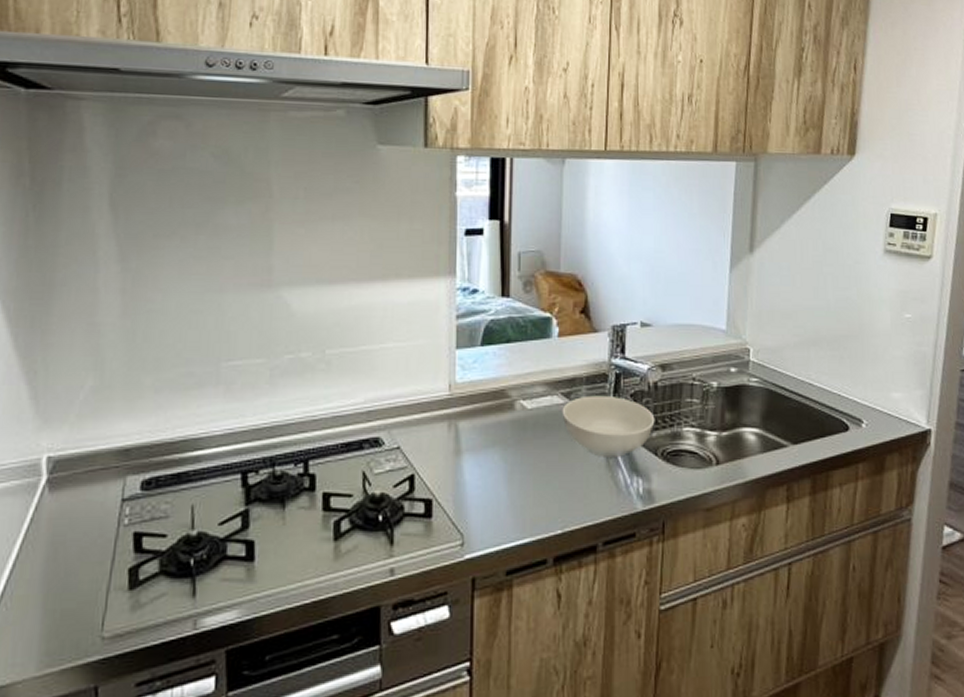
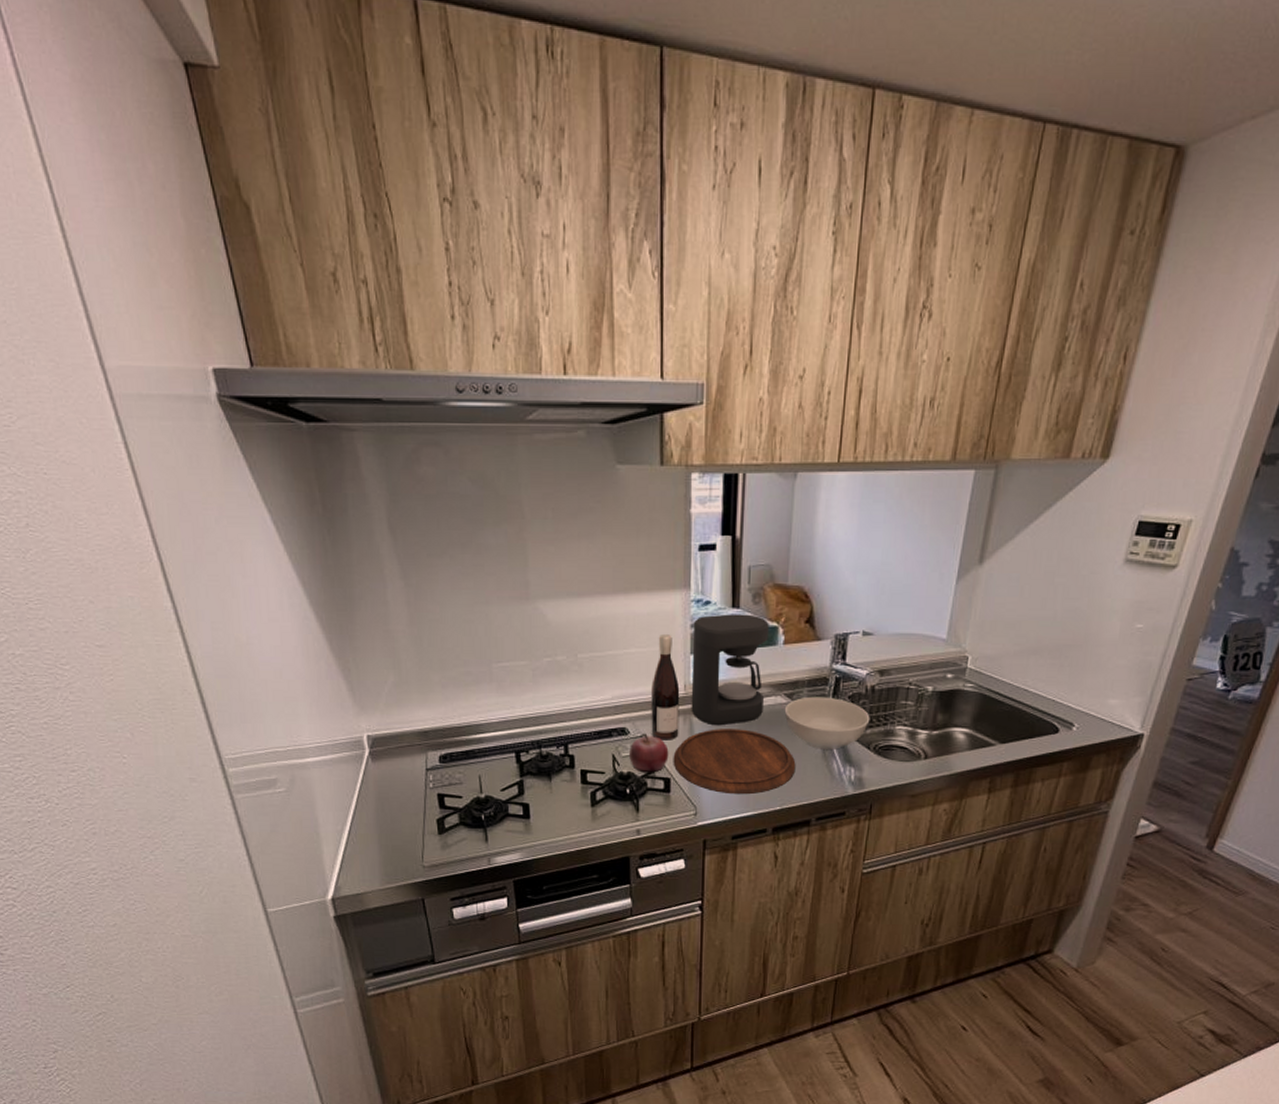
fruit: none [383,444,431,494] -> present [629,733,669,773]
bottle: none [410,327,444,452] -> present [651,635,680,740]
cutting board: none [435,435,577,517] -> present [673,729,796,795]
coffee maker: none [456,303,542,432] -> present [691,614,769,726]

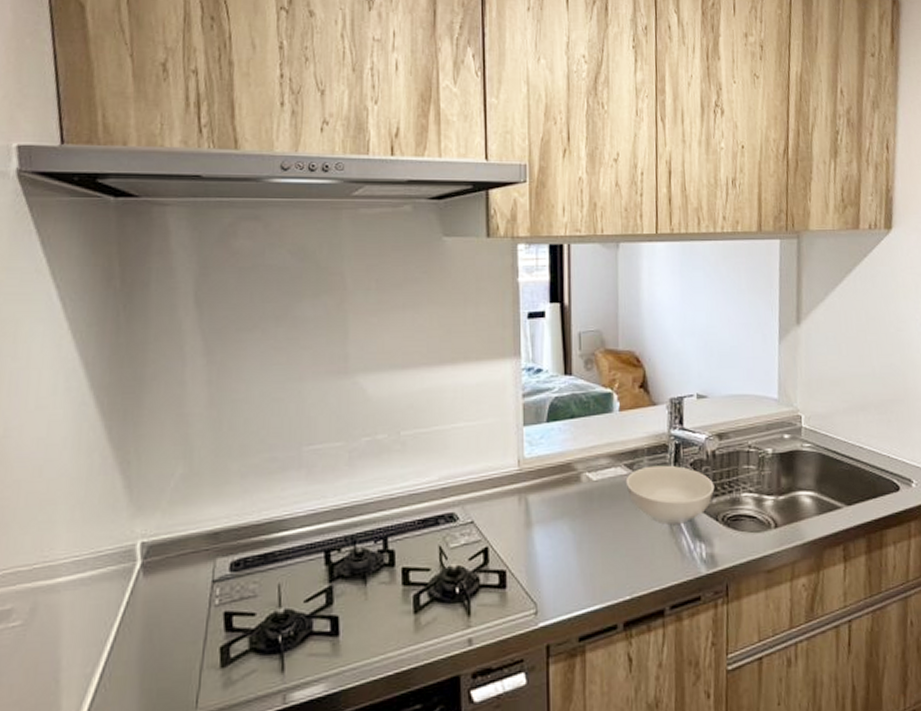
fruit: present [629,733,669,773] -> none [459,518,503,567]
bottle: present [651,635,680,740] -> none [482,406,514,526]
cutting board: present [673,729,796,795] -> none [508,506,643,585]
coffee maker: present [691,614,769,726] -> none [524,381,604,505]

